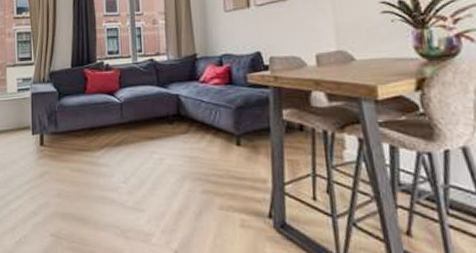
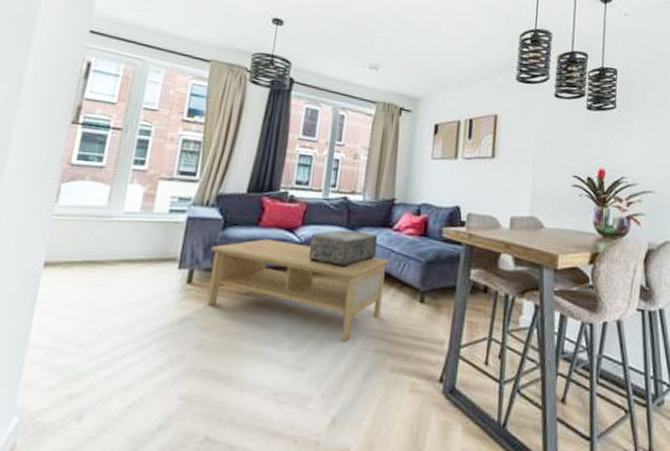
coffee table: none [52,103,201,184] -> present [206,239,389,341]
decorative box: none [128,87,188,122] -> present [308,229,378,269]

